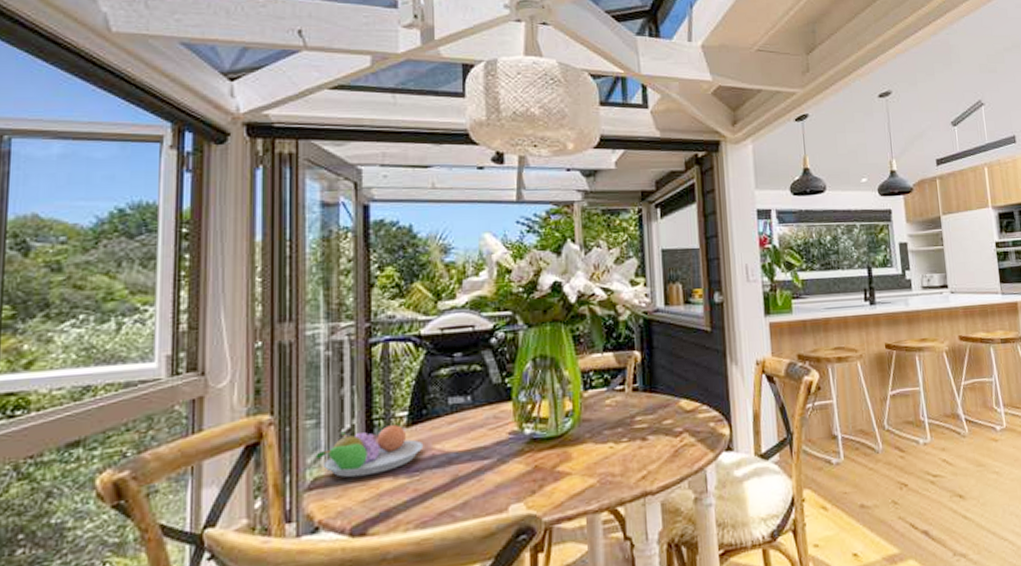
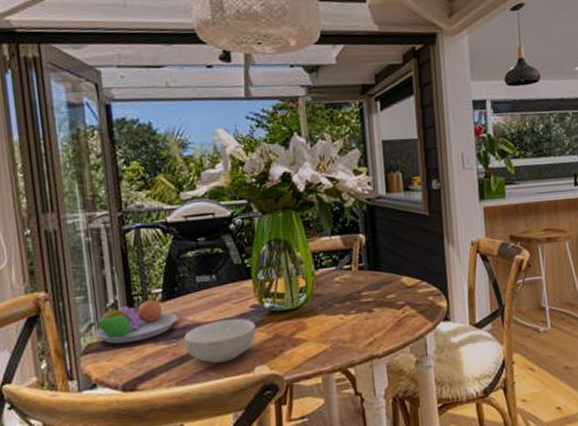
cereal bowl: none [429,447,513,502] -> present [184,318,256,364]

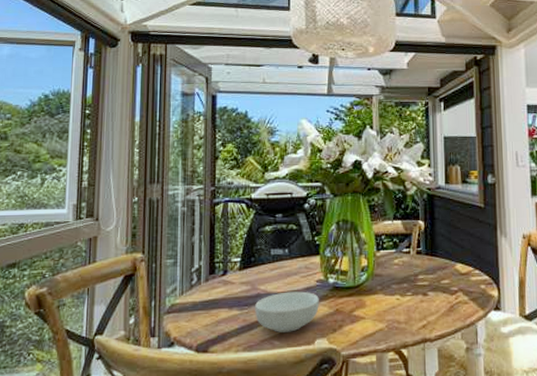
fruit bowl: present [87,298,178,344] -> none [173,267,252,307]

